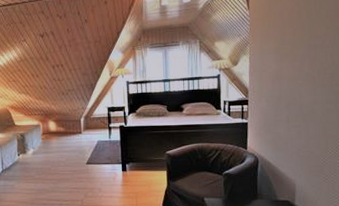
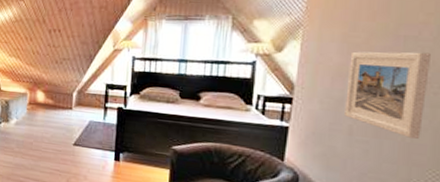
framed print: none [282,55,332,119] -> present [345,51,430,139]

